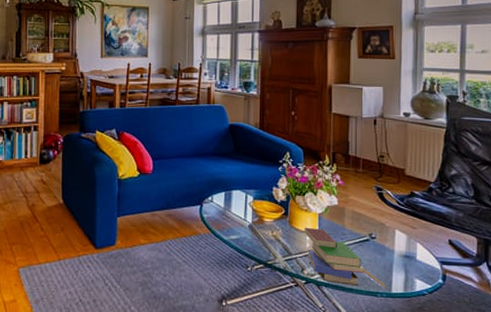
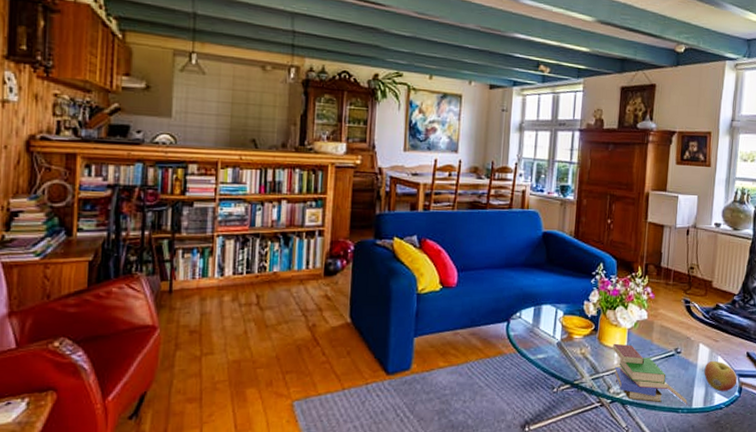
apple: none [402,247,440,279] -> present [704,360,738,392]

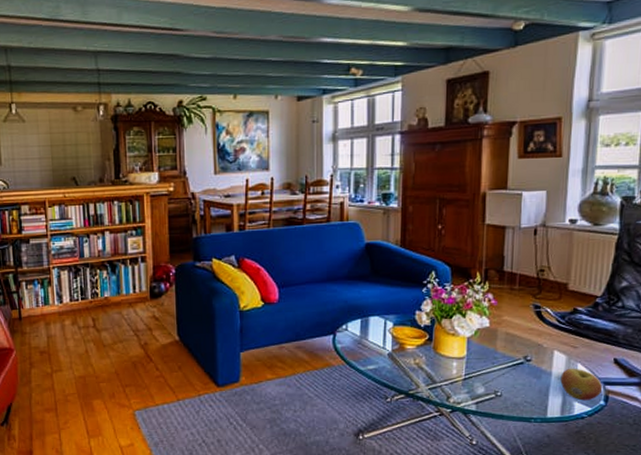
book: present [613,343,687,405] -> none [451,352,541,415]

